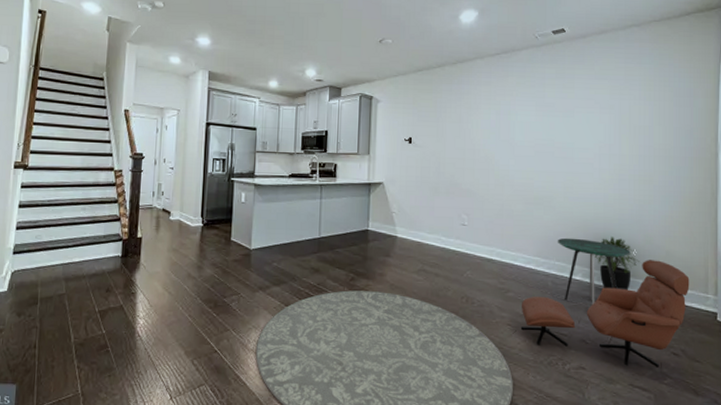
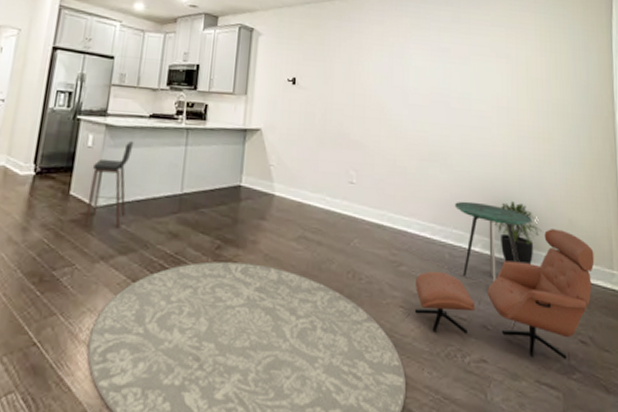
bar stool: none [244,196,278,266] -> present [84,140,134,228]

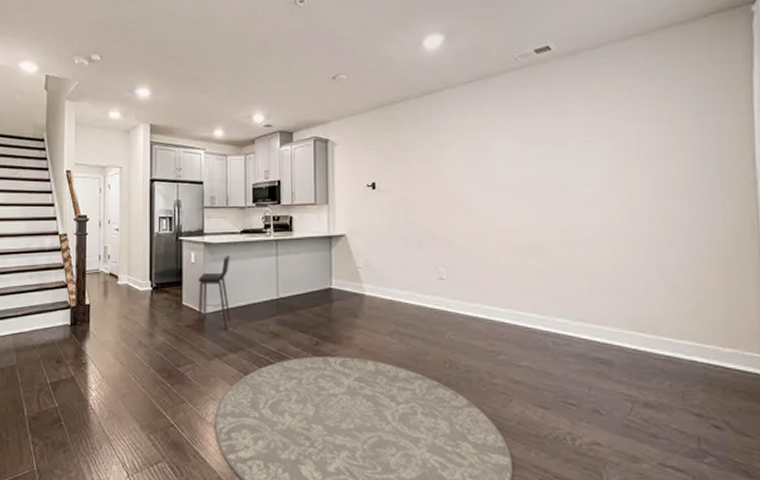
armchair: present [414,229,595,359] -> none [517,313,731,443]
side table: present [454,201,533,282] -> none [555,289,652,368]
potted plant: present [494,201,543,265] -> none [604,287,664,350]

